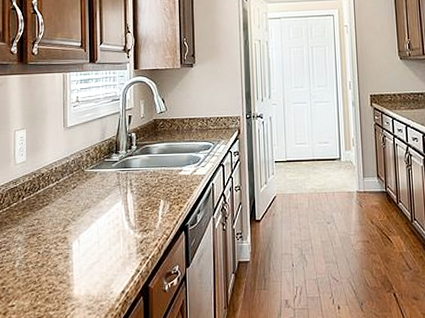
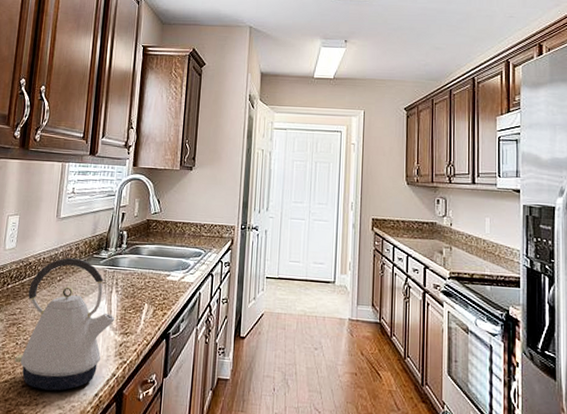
kettle: none [38,164,134,293] -> present [14,257,116,391]

